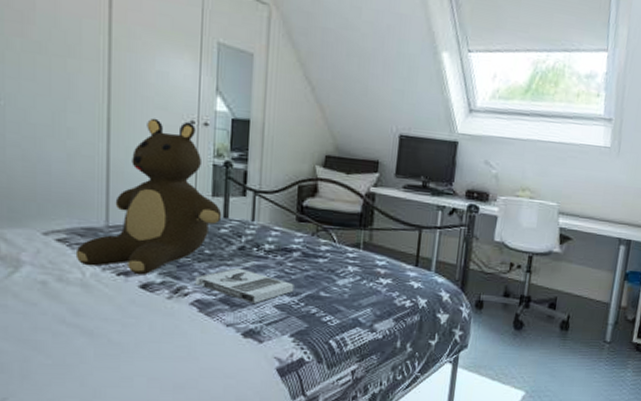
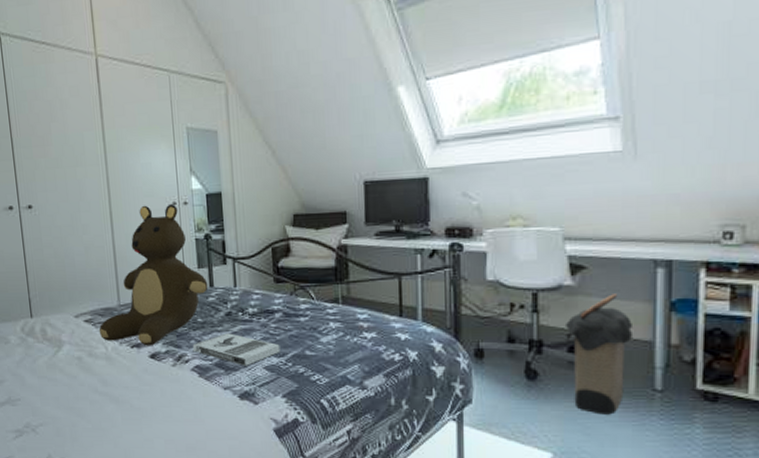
laundry hamper: none [547,262,598,360] -> present [564,294,634,415]

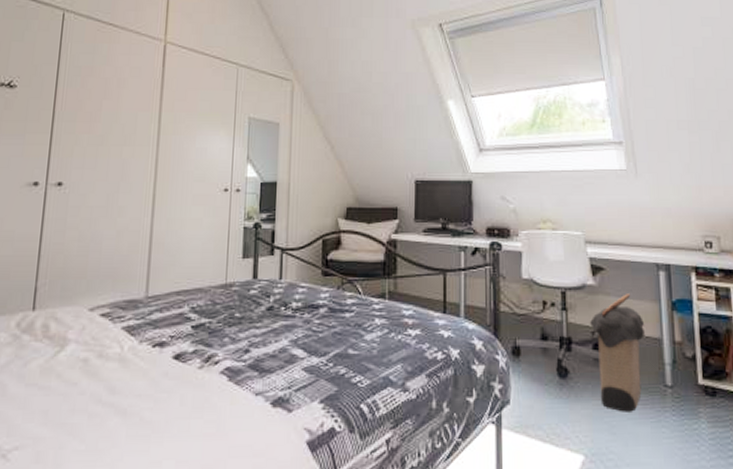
teddy bear: present [98,203,208,346] -> none [116,190,252,345]
book: present [192,333,280,366] -> none [225,329,322,367]

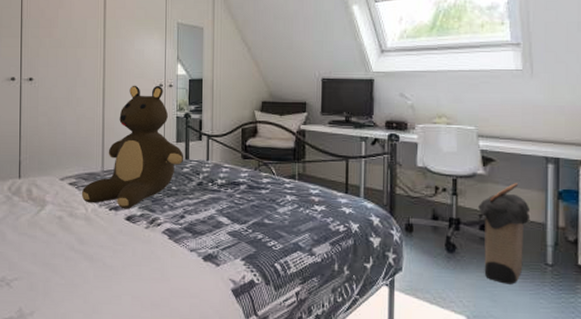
teddy bear: none [116,190,252,345] -> present [81,85,184,209]

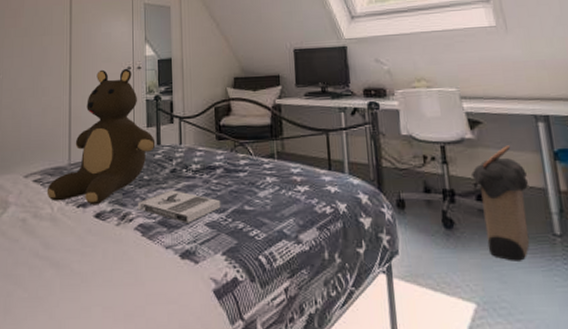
book: none [165,200,243,231] -> present [137,190,221,223]

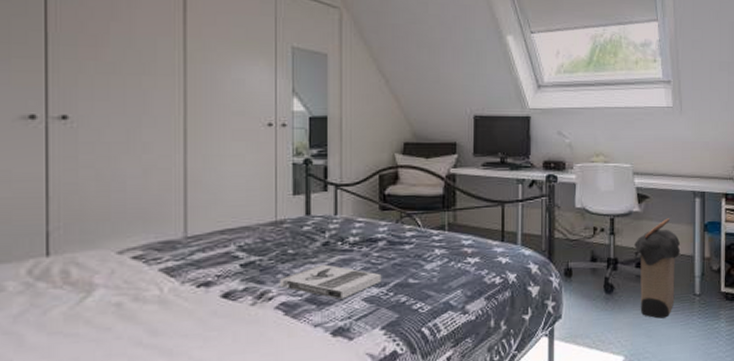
teddy bear: present [46,68,156,206] -> none [152,124,304,284]

